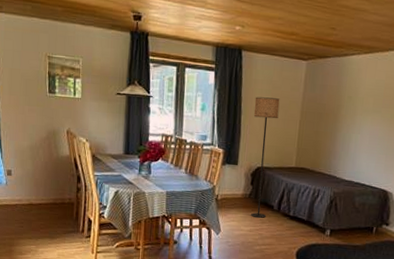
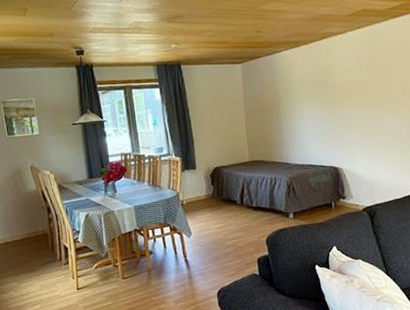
floor lamp: present [251,96,280,218] -> none [200,102,231,215]

